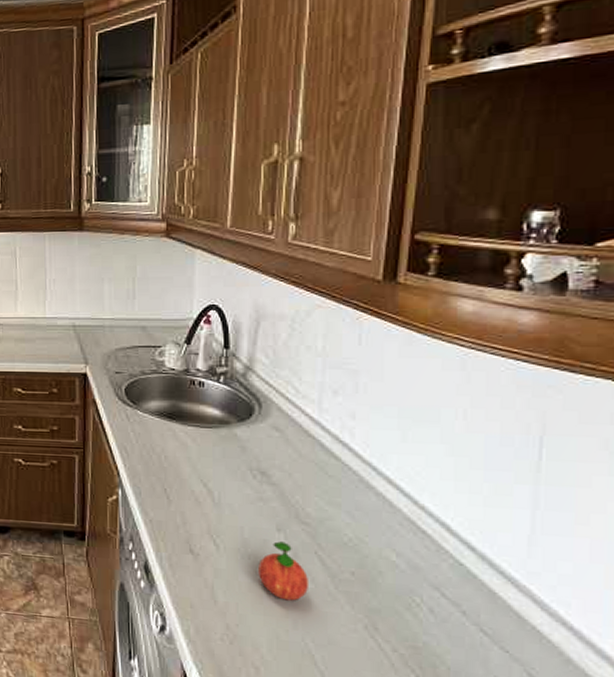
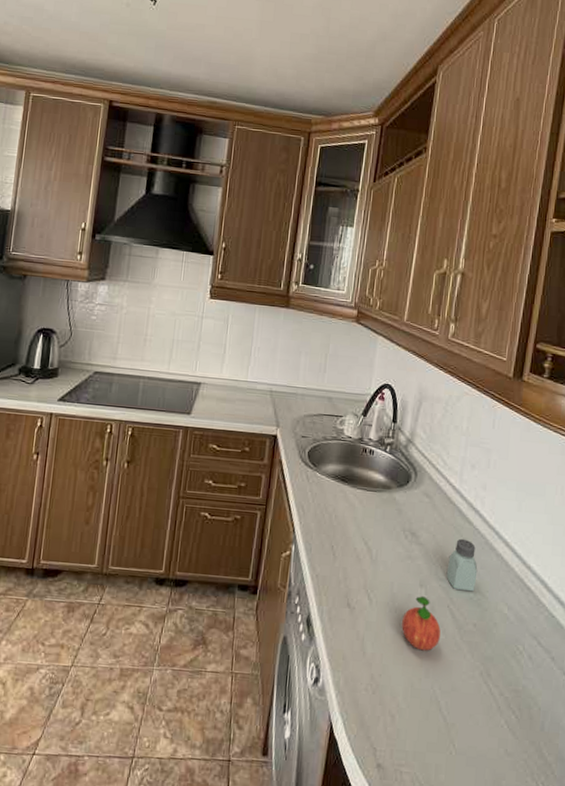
saltshaker: none [310,476,352,537] -> present [446,538,478,592]

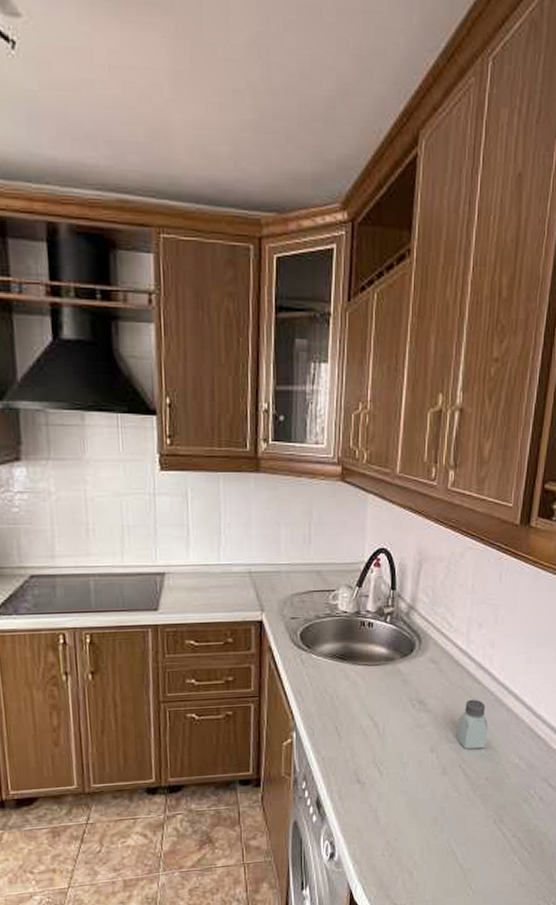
apple: present [402,596,441,651] -> none [414,760,453,811]

